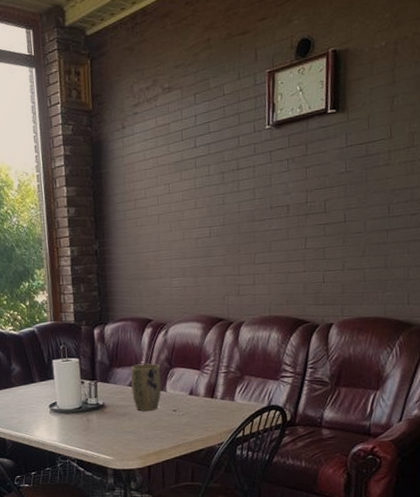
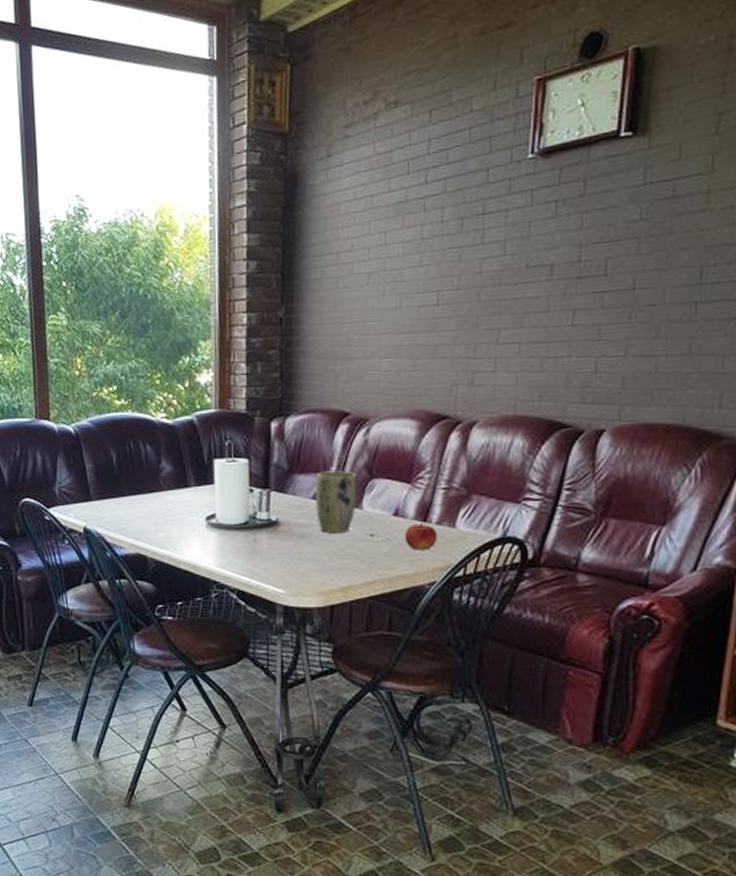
fruit: none [198,399,223,420] -> present [404,523,438,550]

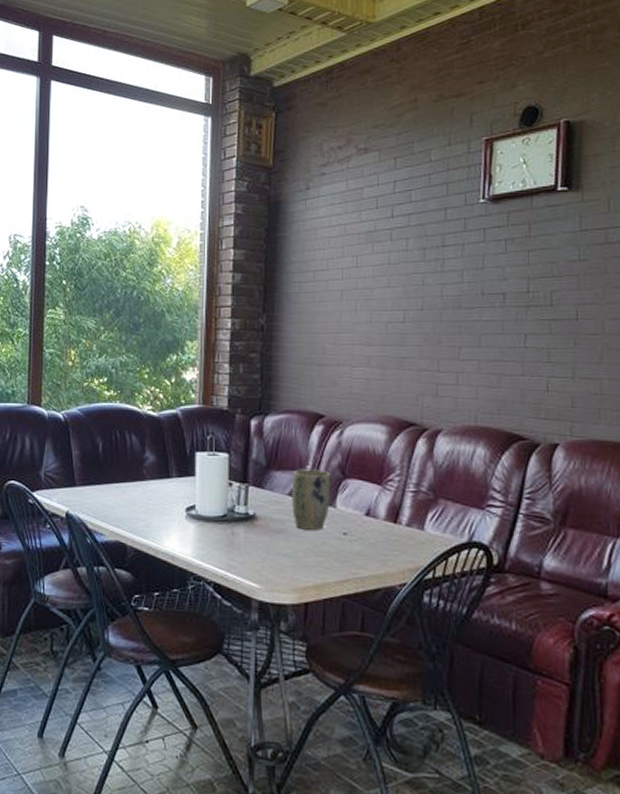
fruit: present [404,523,438,550] -> none [376,524,408,551]

